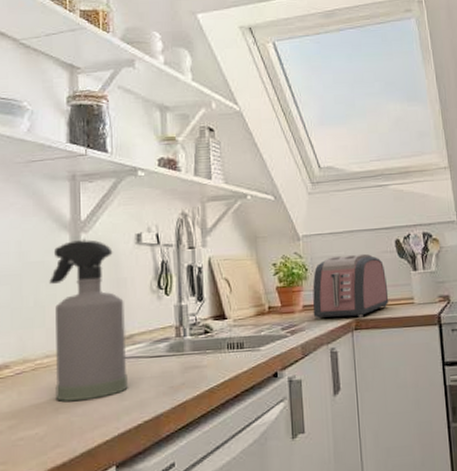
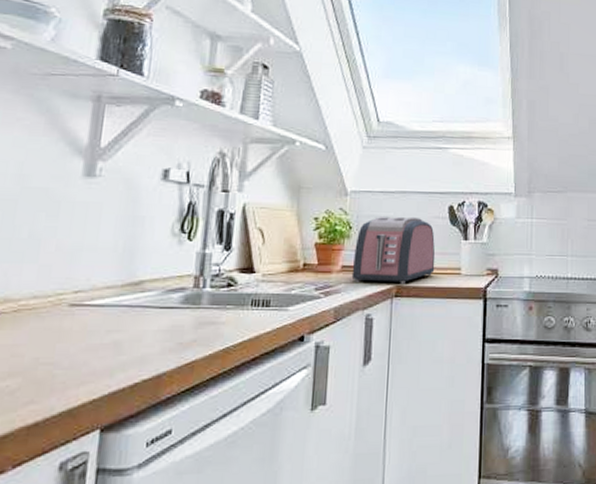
spray bottle: present [49,239,128,402] -> none [38,168,138,352]

